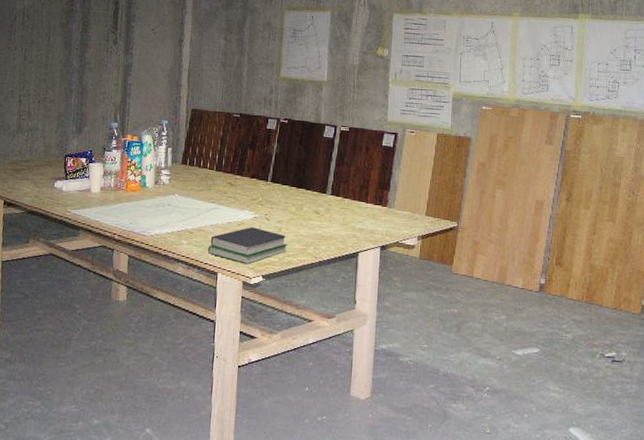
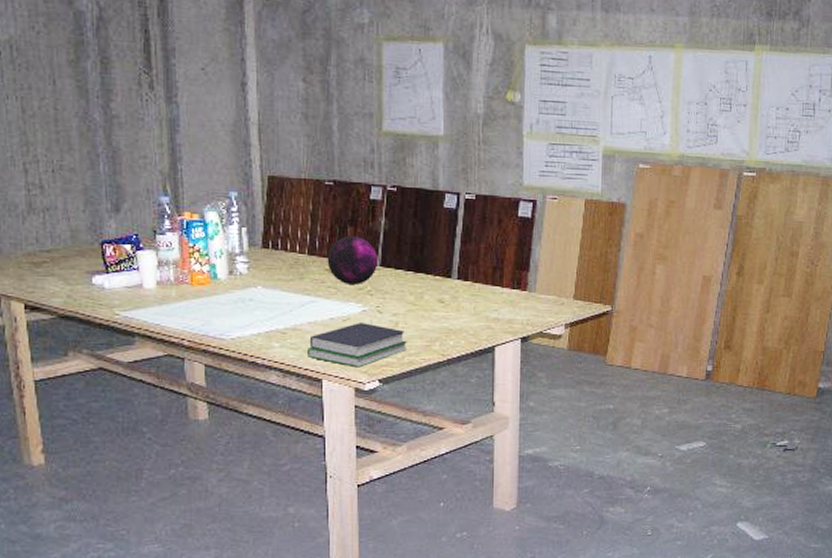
decorative orb: none [229,157,270,196] -> present [327,235,379,284]

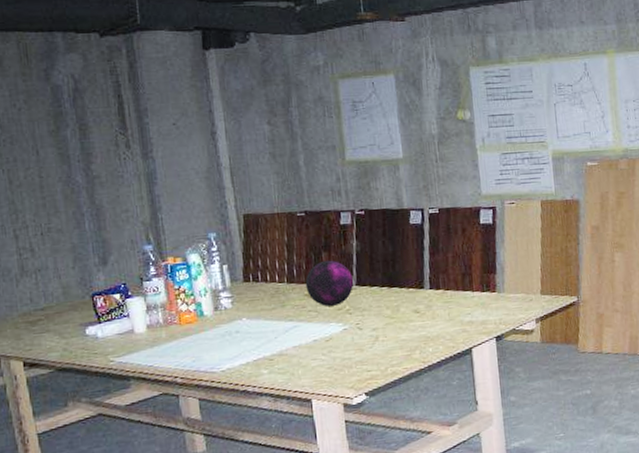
book: present [306,323,407,368] -> none [294,340,389,385]

